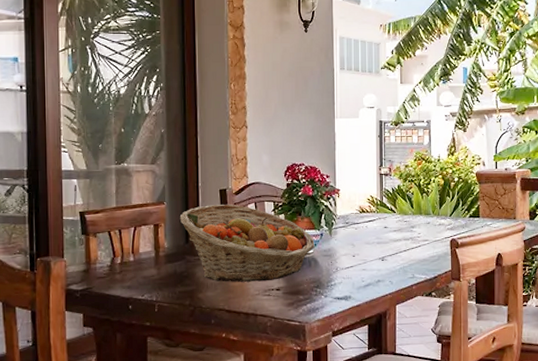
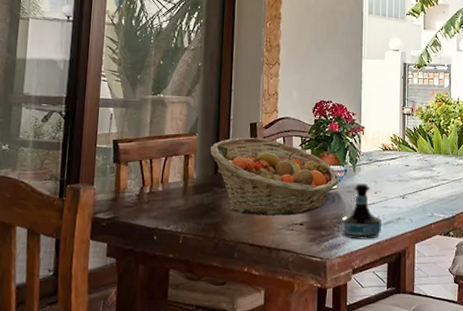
tequila bottle: none [317,247,361,303] -> present [340,184,381,239]

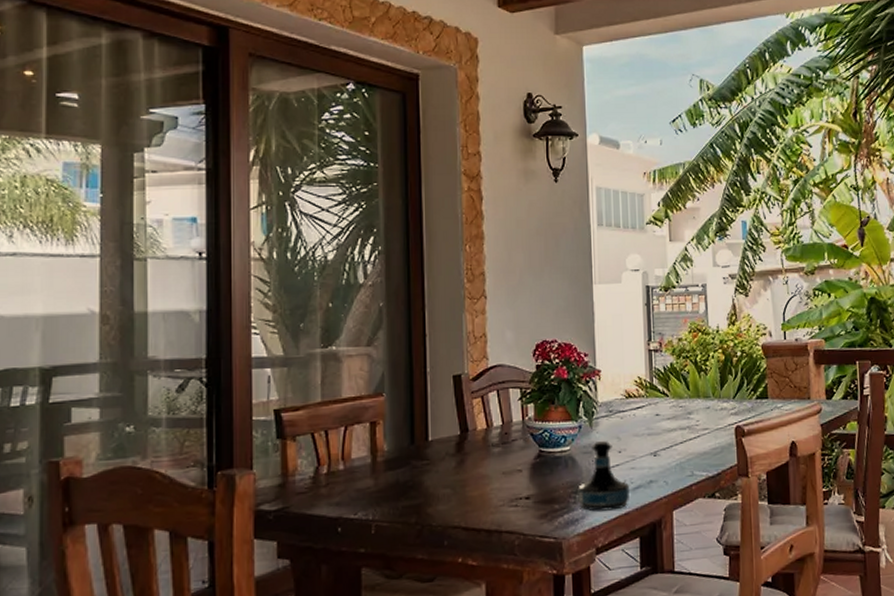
fruit basket: present [210,138,339,216] -> none [402,393,572,492]

